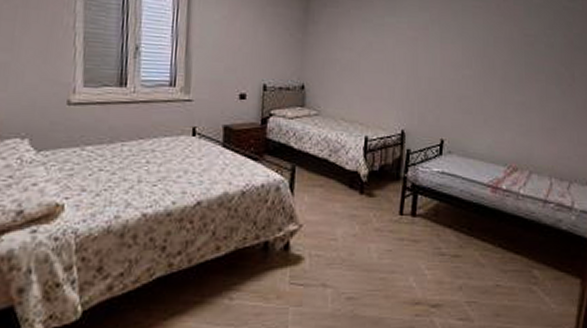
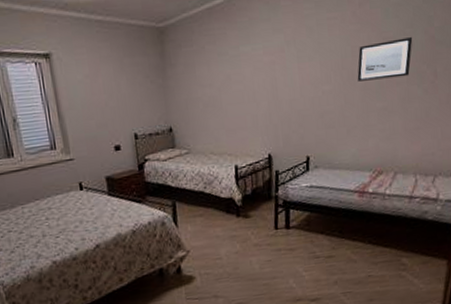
wall art: none [497,37,553,75] -> present [357,37,413,82]

